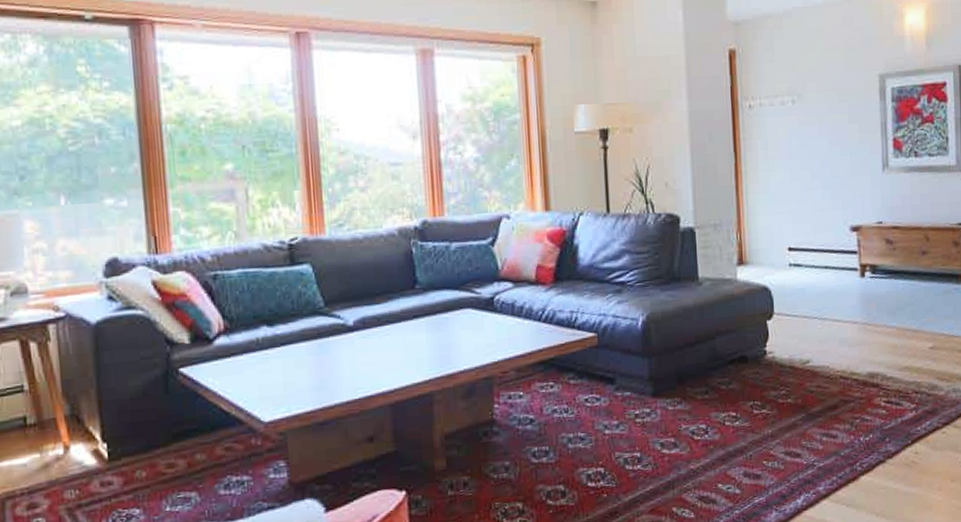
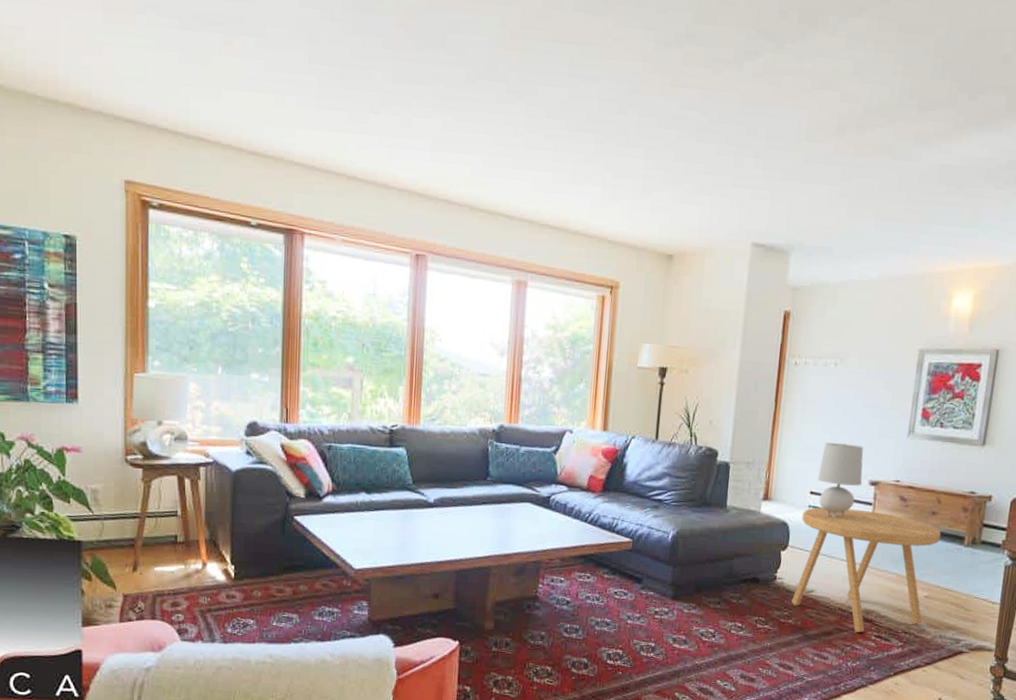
side table: none [783,260,935,401] -> present [791,507,941,632]
table lamp: none [794,188,842,275] -> present [818,443,864,518]

